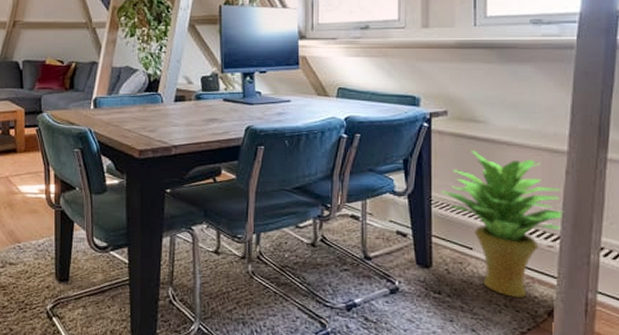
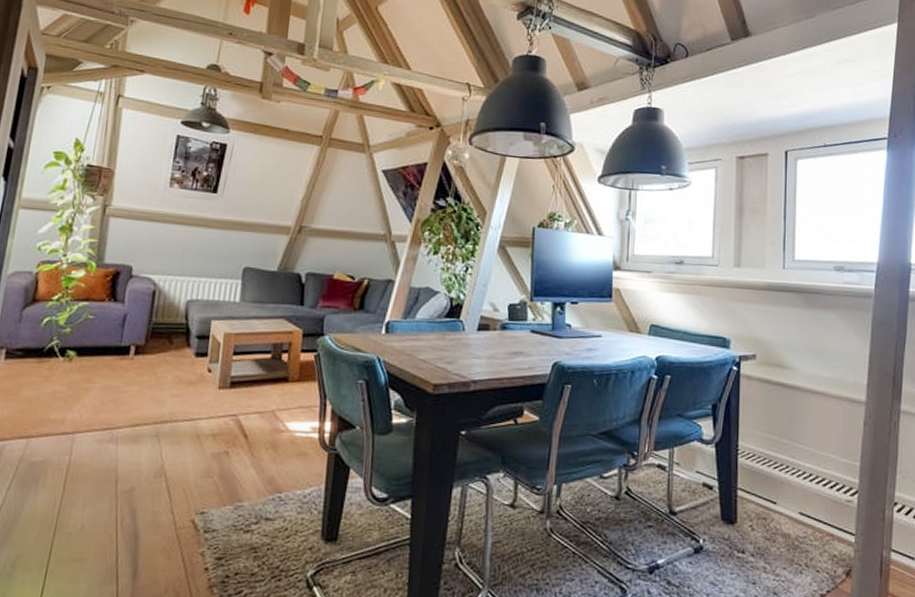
potted plant: present [441,150,564,298] -> none [748,397,862,556]

